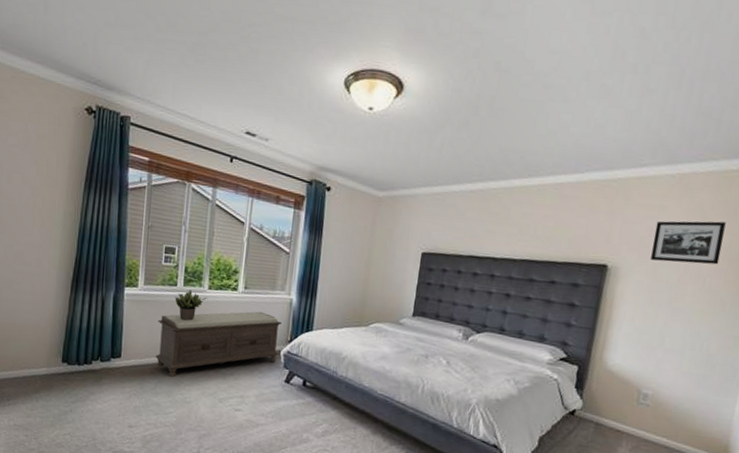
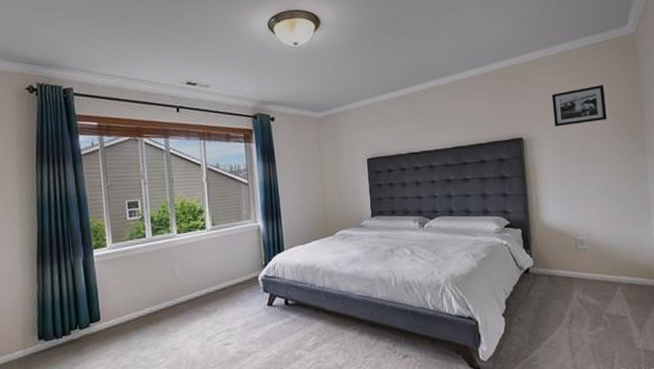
bench: present [155,311,281,377] -> none [132,243,257,328]
potted plant: present [175,290,207,321] -> none [145,238,178,269]

